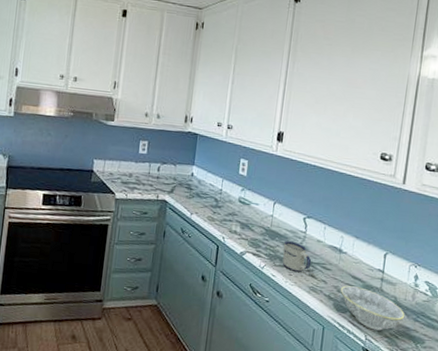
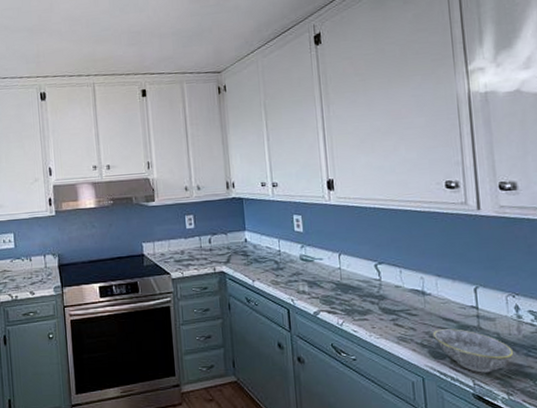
mug: present [282,241,312,273] -> none [358,292,394,324]

